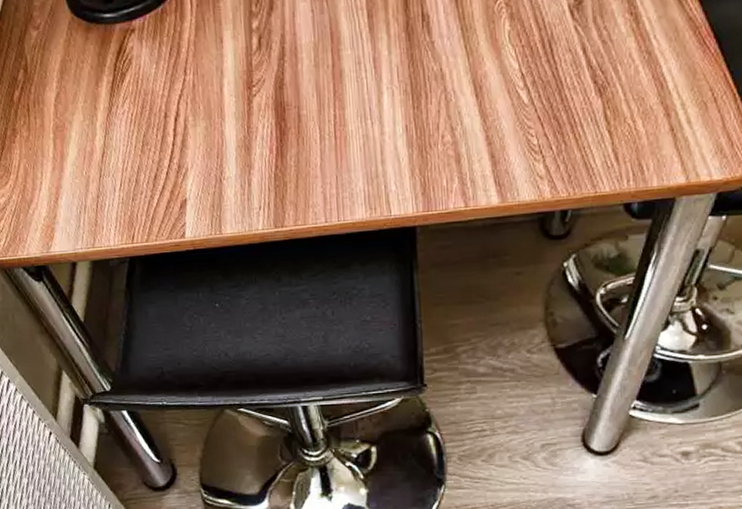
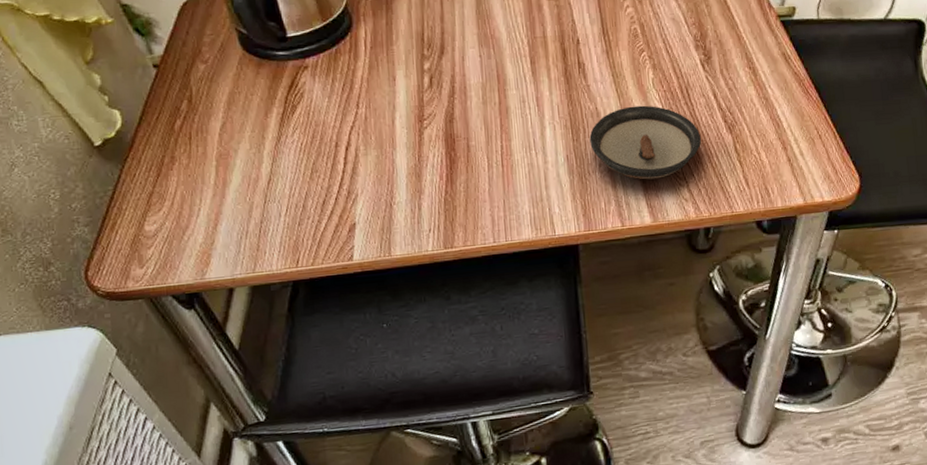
saucer: none [432,64,564,154] -> present [589,105,702,180]

